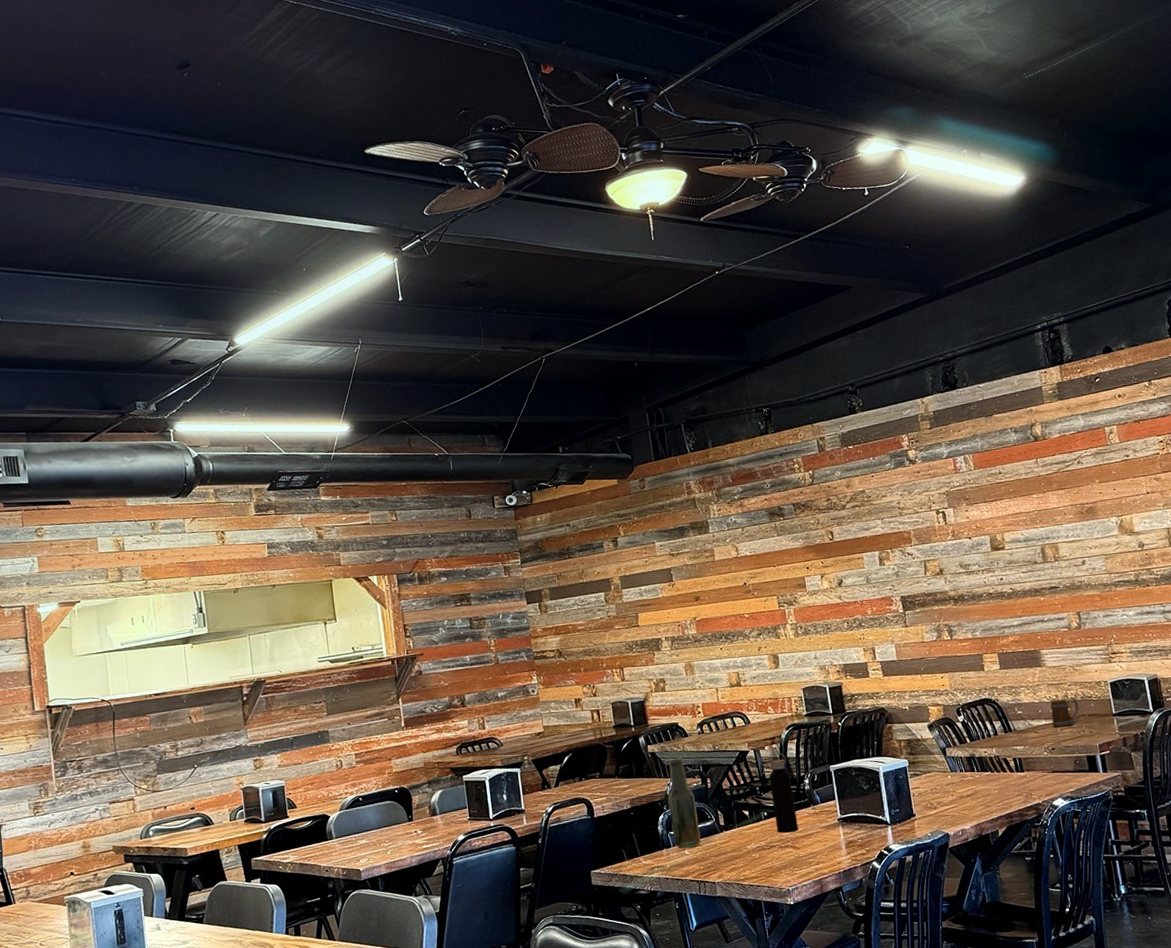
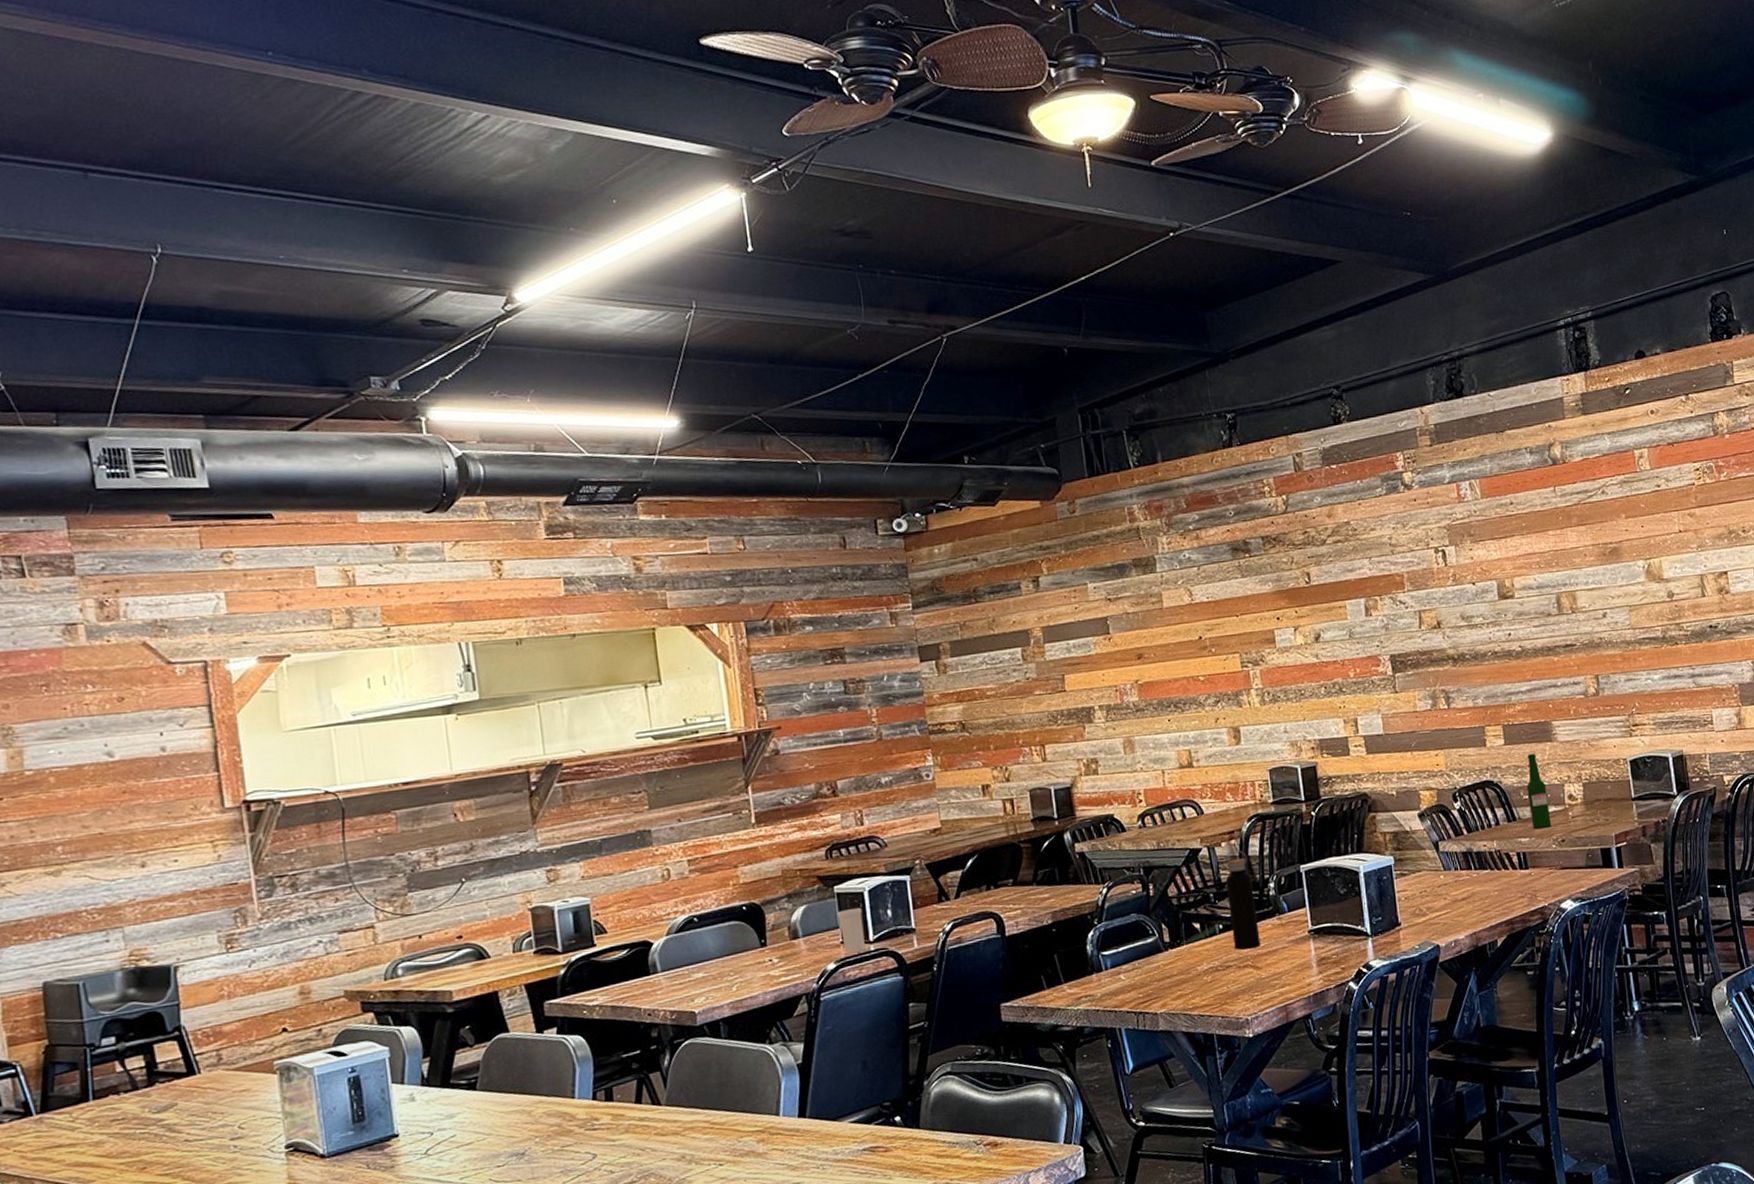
cup: none [465,792,487,828] -> present [837,907,866,954]
beer bottle: present [668,757,701,848] -> none [1099,857,1140,972]
beer bottle: none [1019,676,1043,740] -> present [1526,753,1552,830]
beer mug: present [1050,698,1079,729] -> none [1561,779,1594,816]

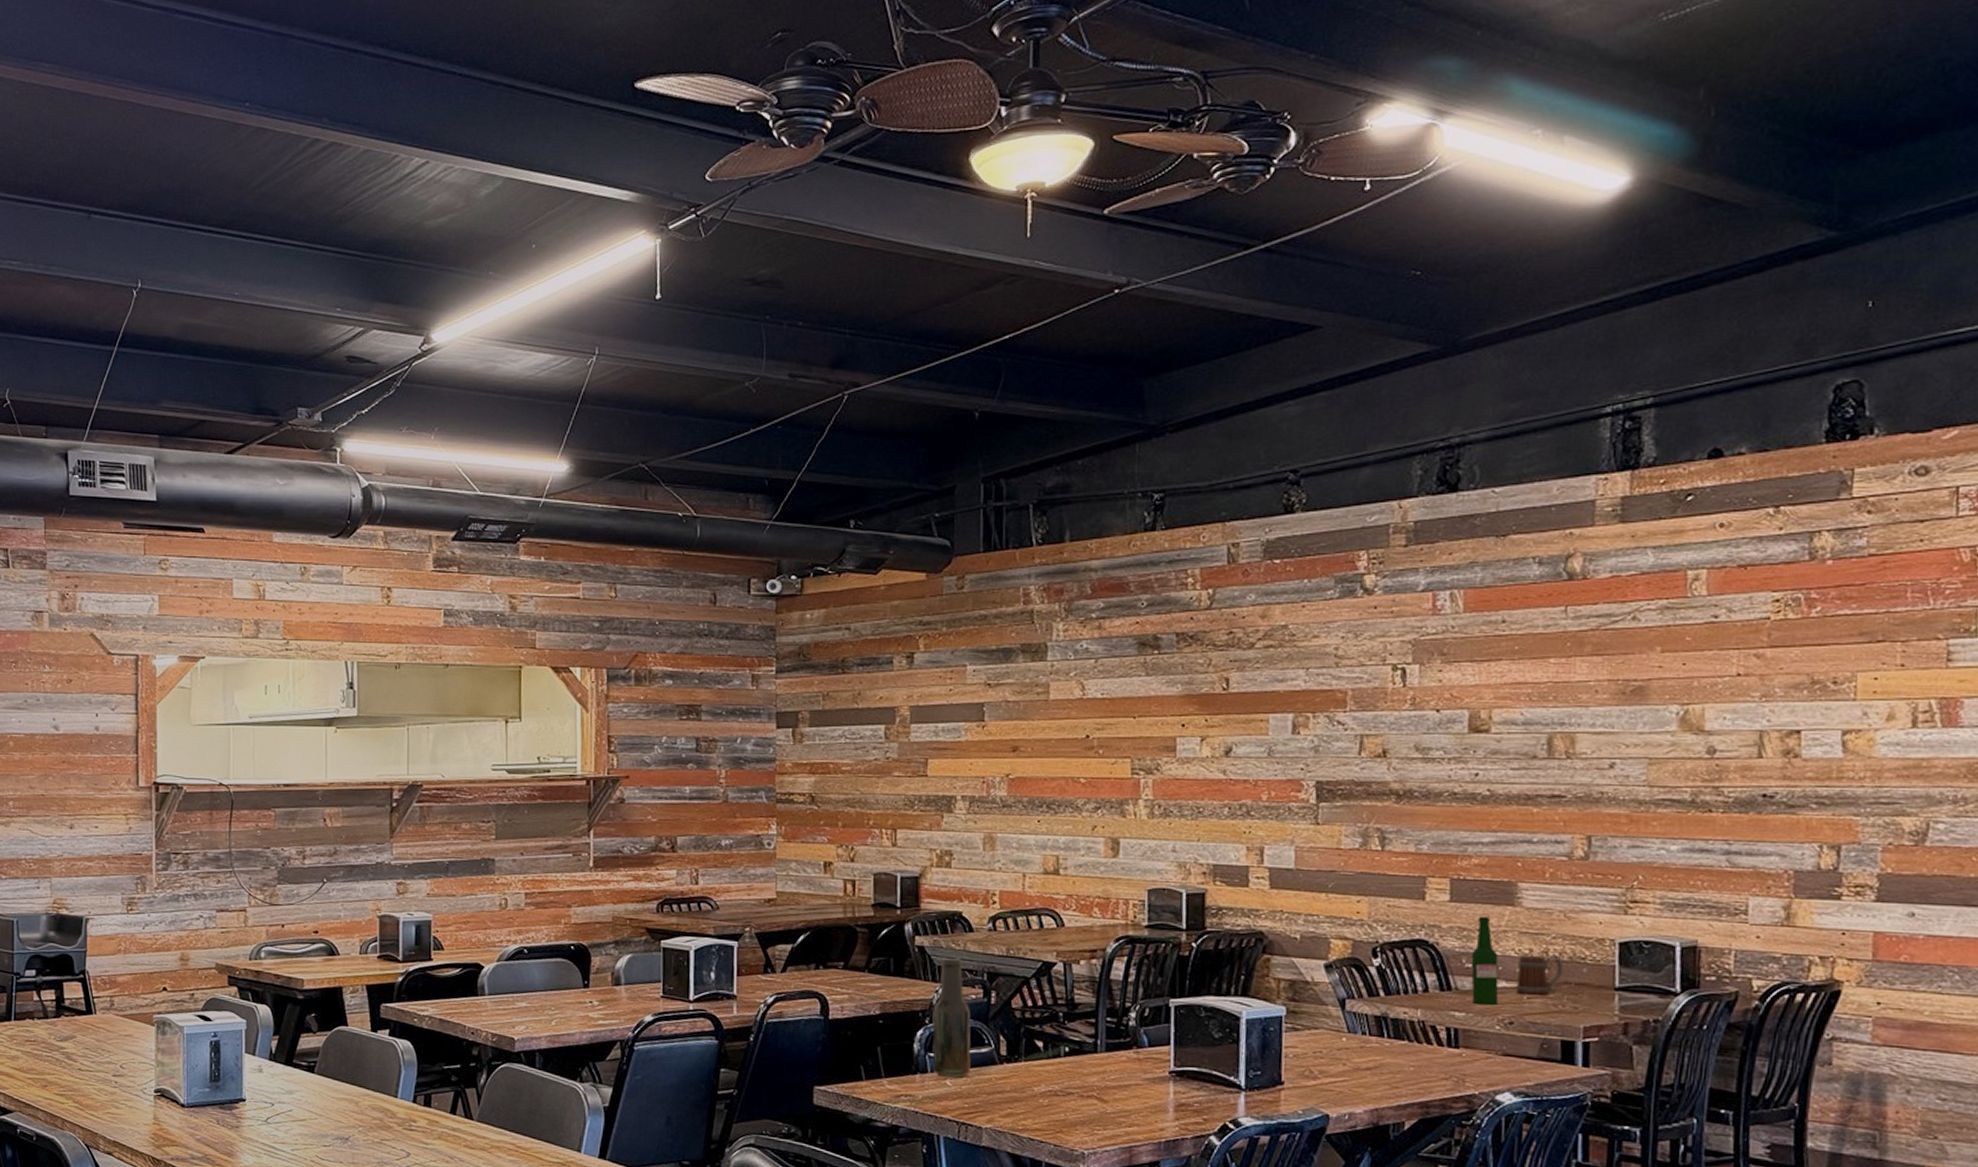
cup: present [837,907,866,954] -> none [660,965,686,1010]
beer bottle: none [1099,857,1140,972] -> present [932,957,971,1077]
water bottle: present [1225,850,1261,950] -> none [1079,971,1111,1079]
beer mug: none [1561,779,1594,816] -> present [1516,955,1564,997]

